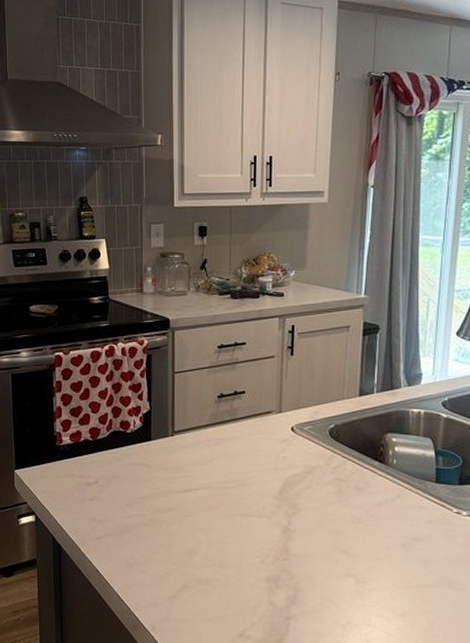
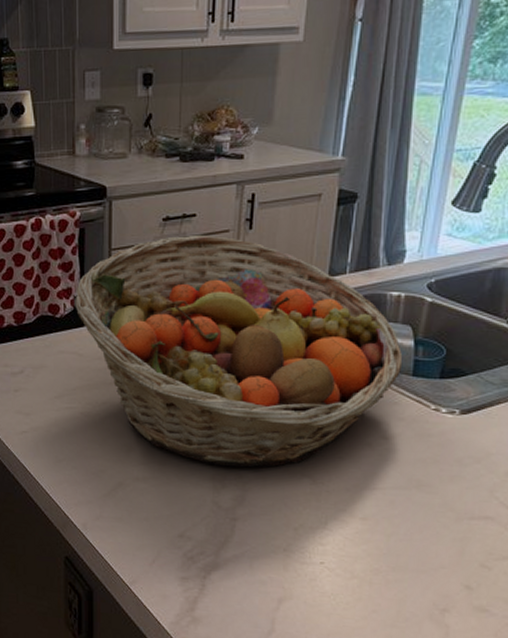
fruit basket: none [143,360,427,568] -> present [75,234,403,467]

